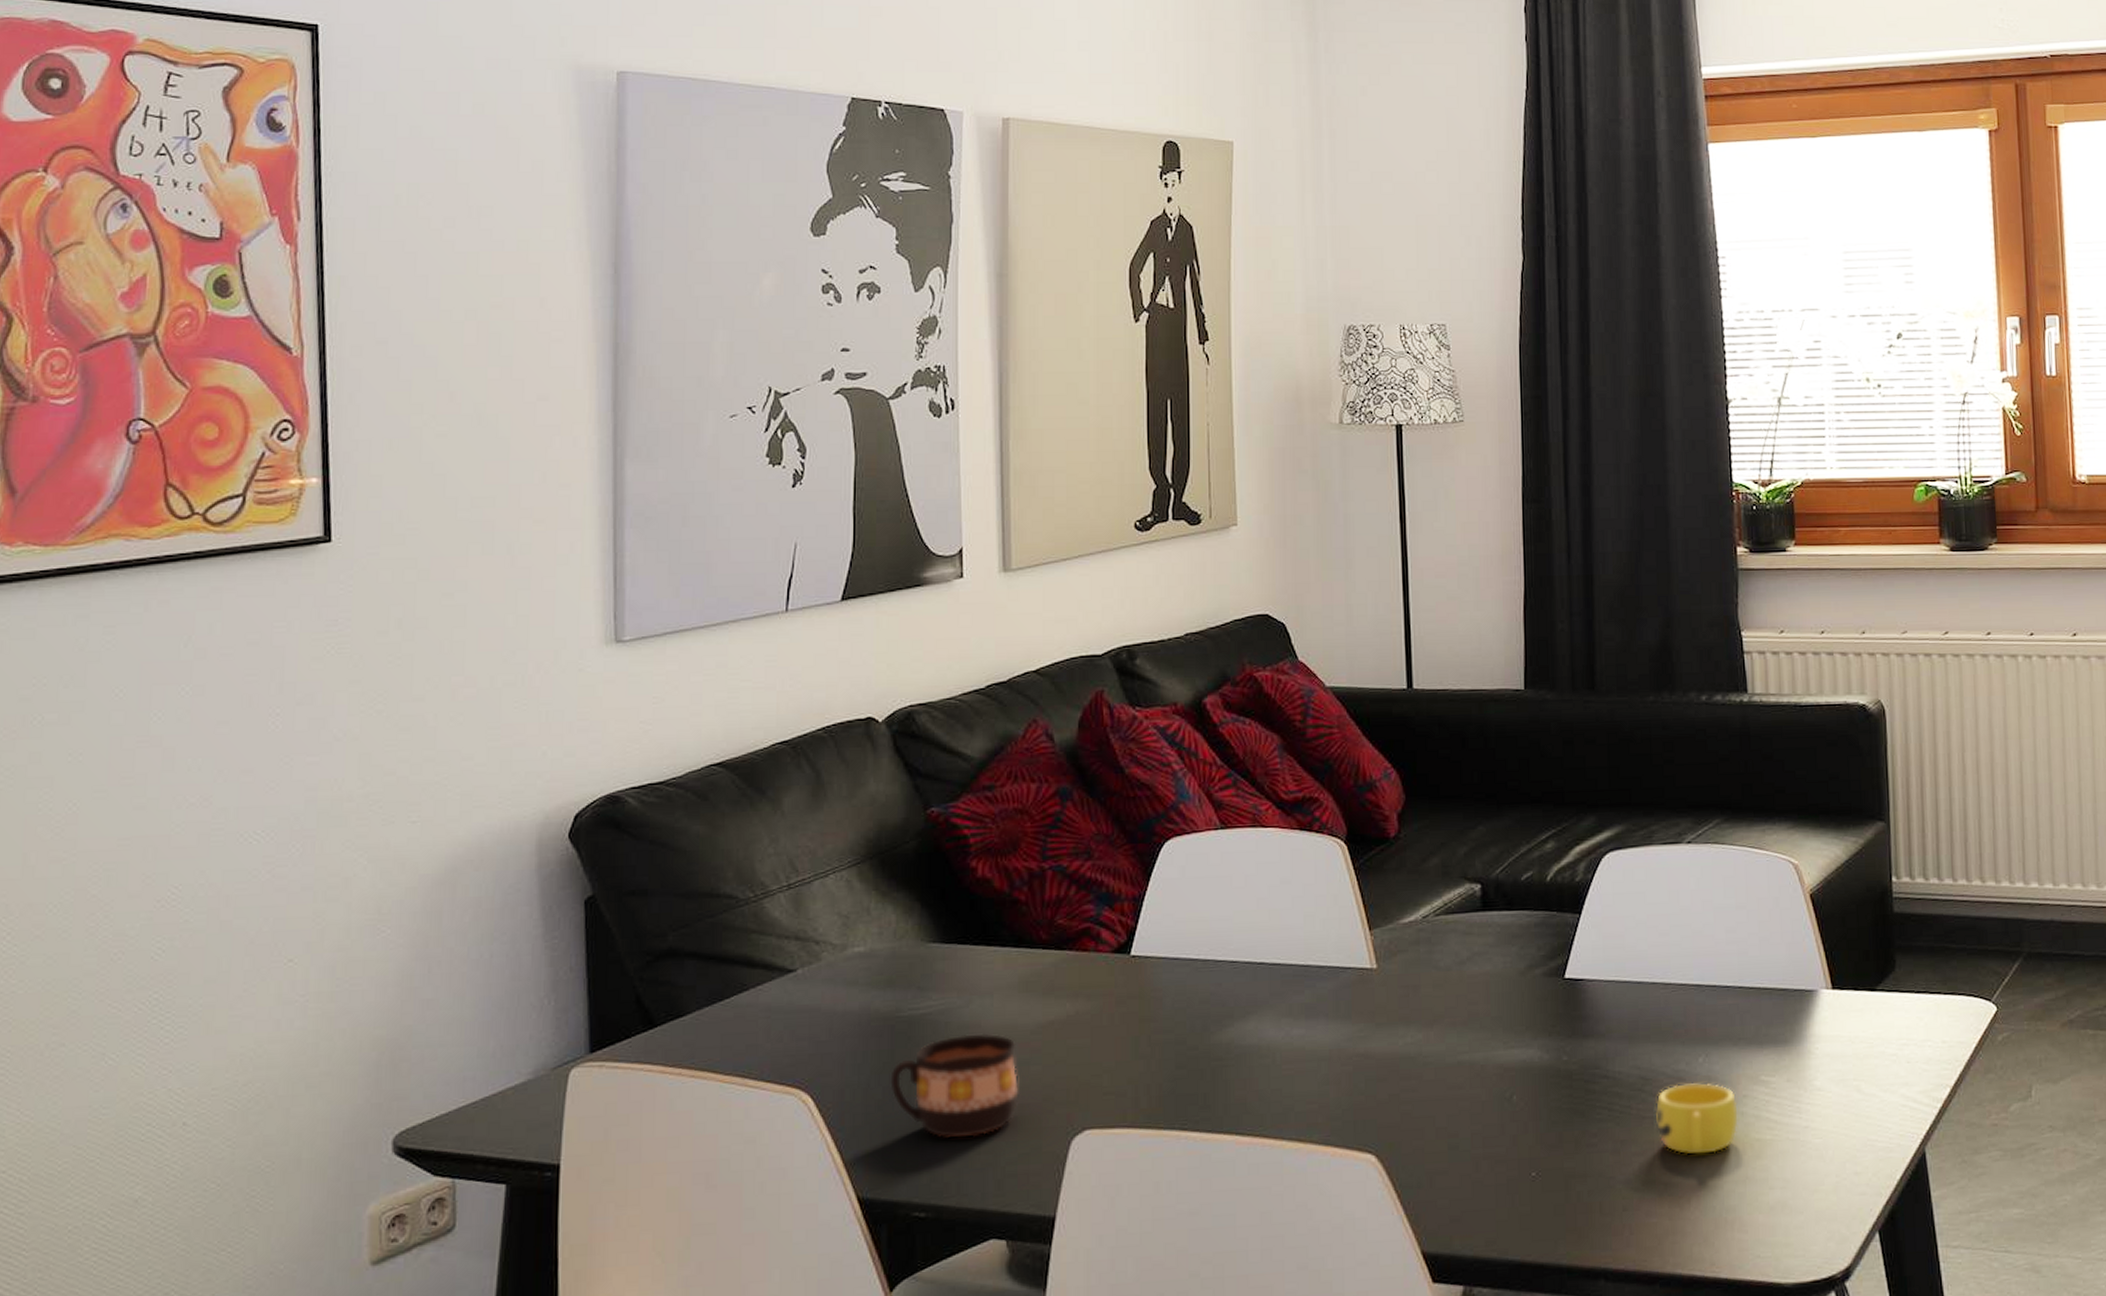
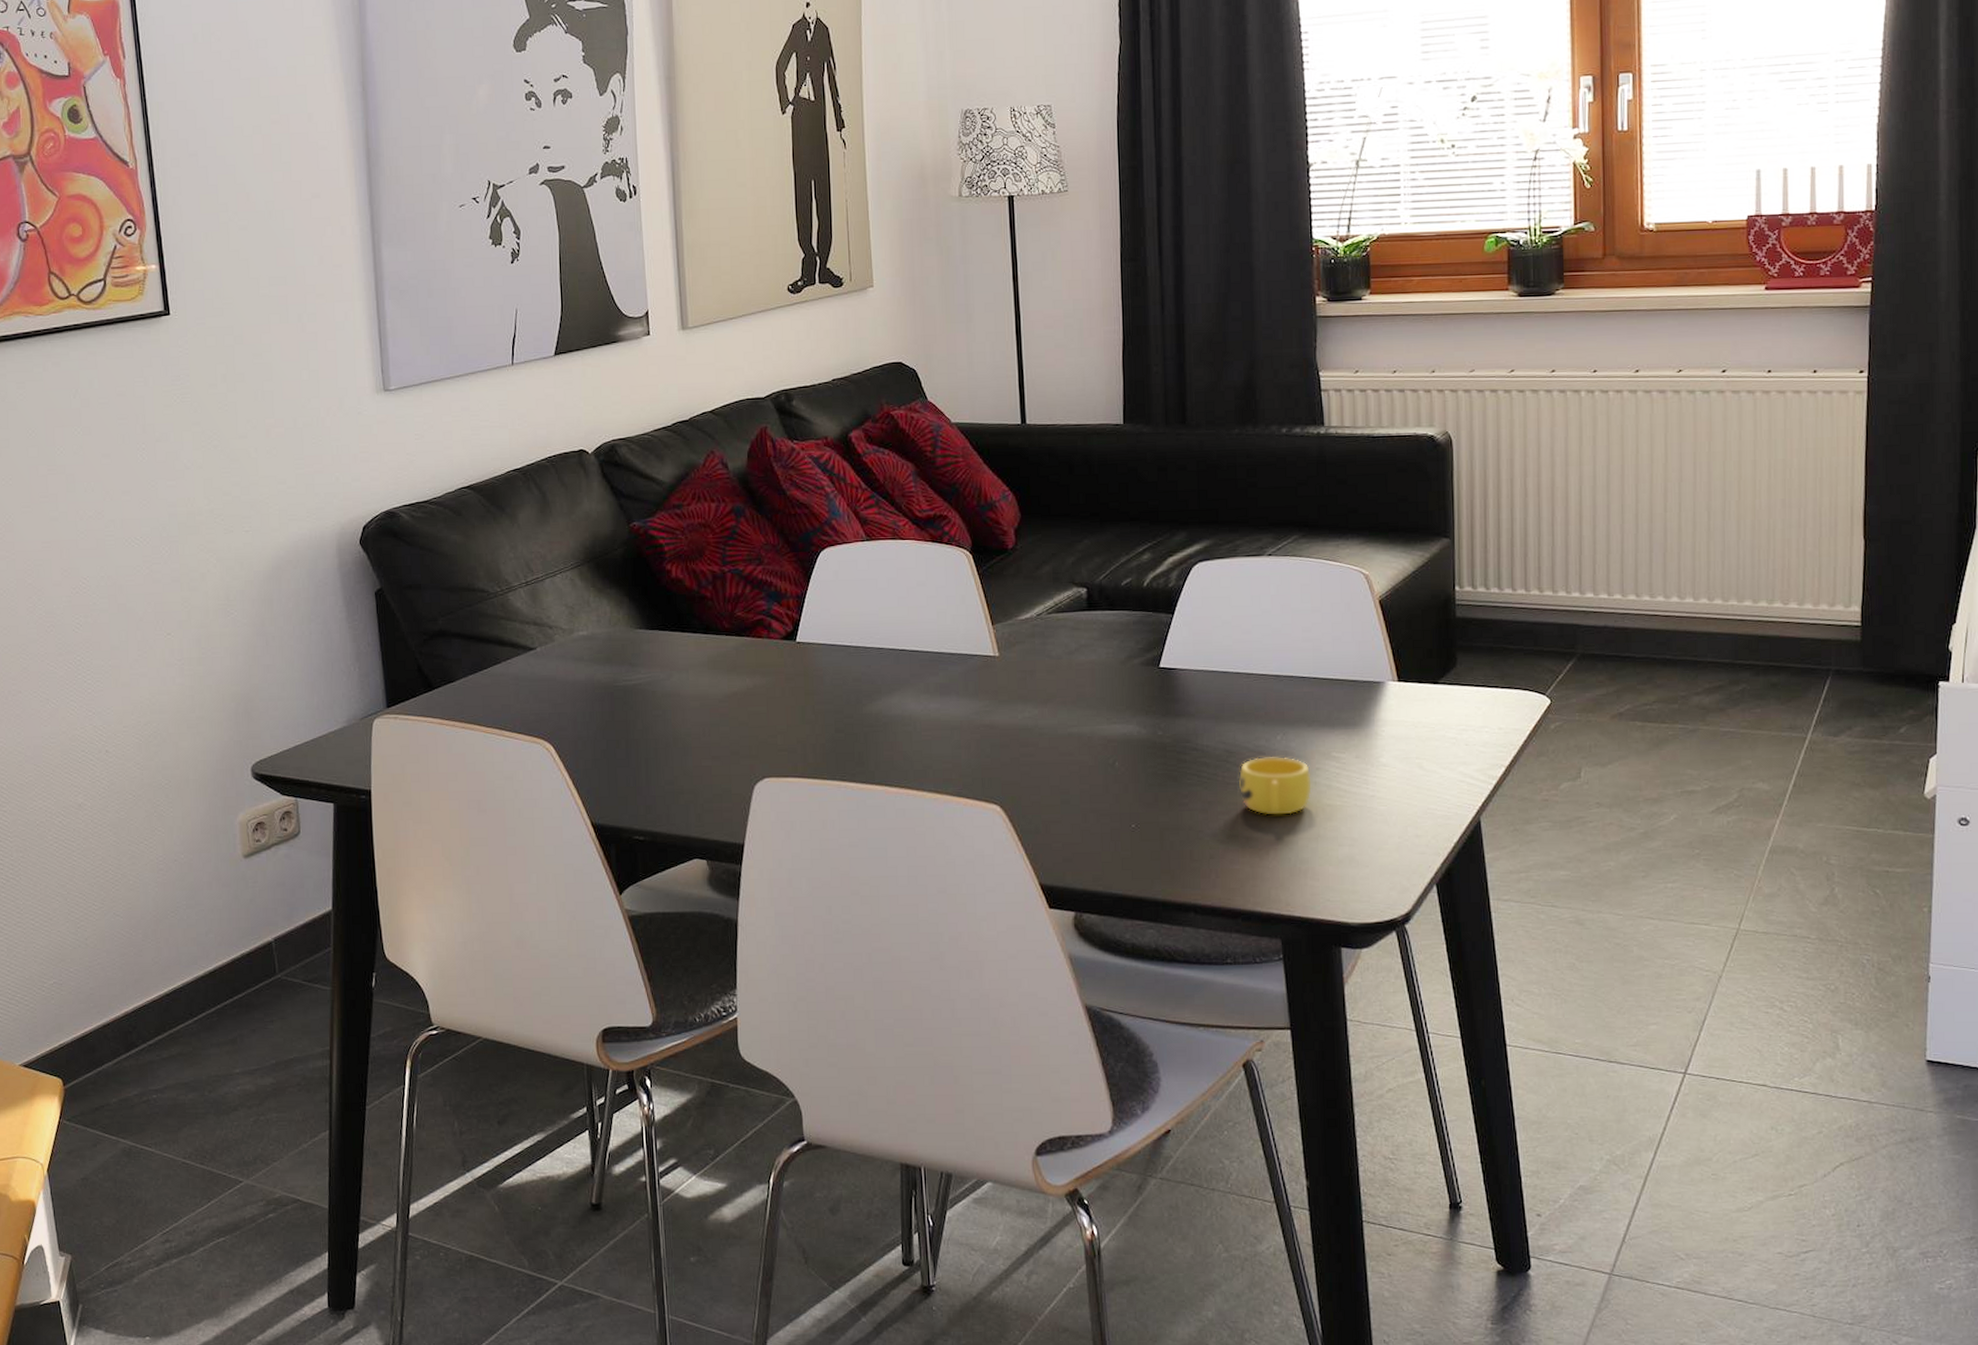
cup: present [890,1033,1019,1138] -> none [612,701,712,780]

